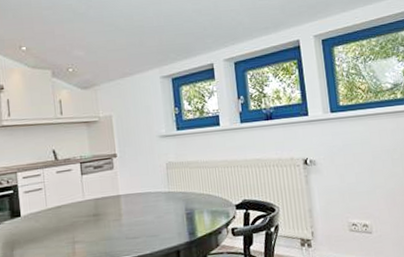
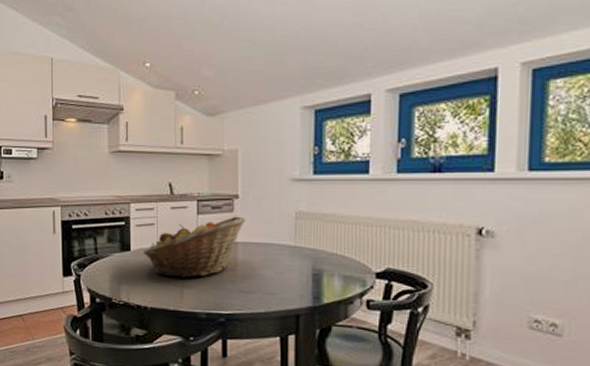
fruit basket: none [34,172,126,236] -> present [144,216,247,278]

